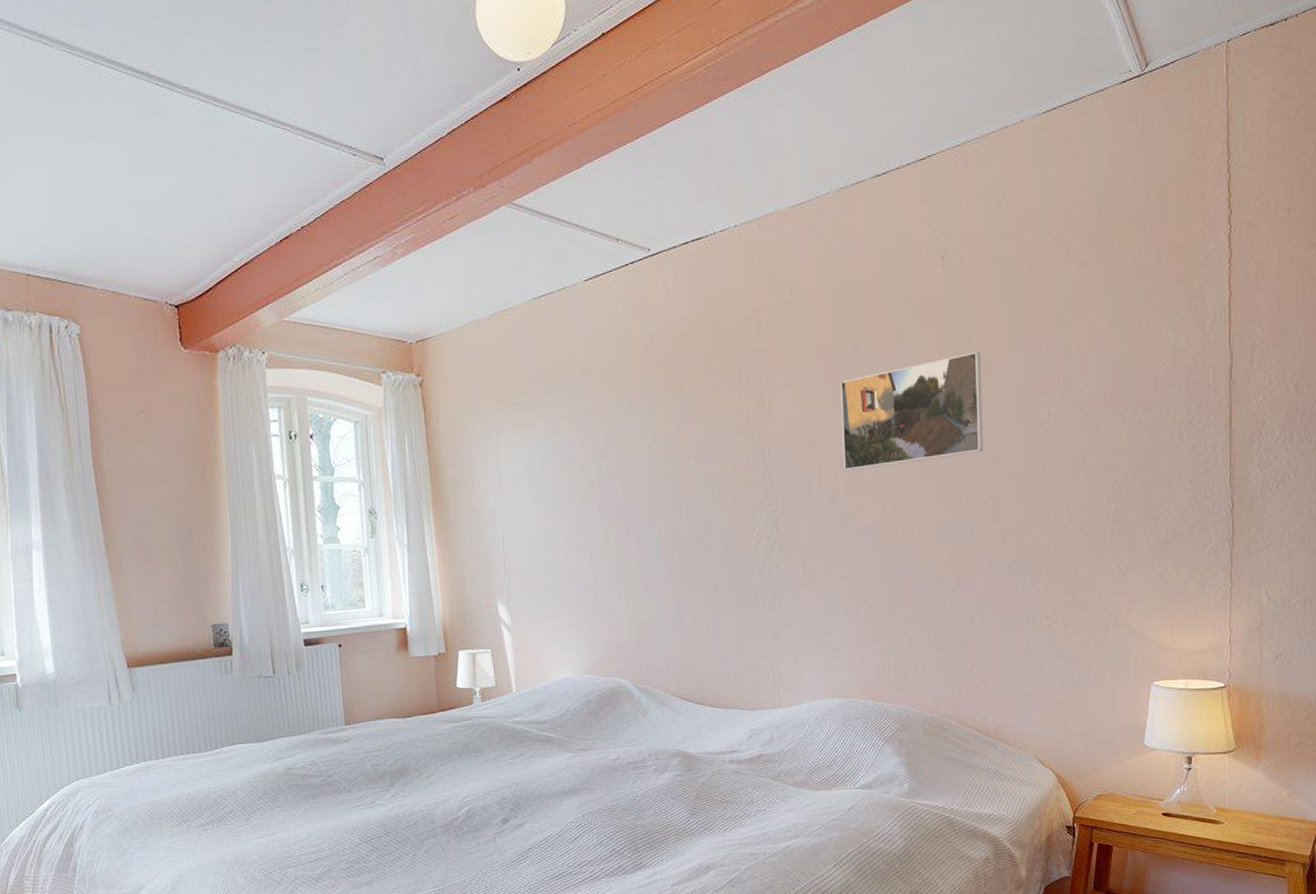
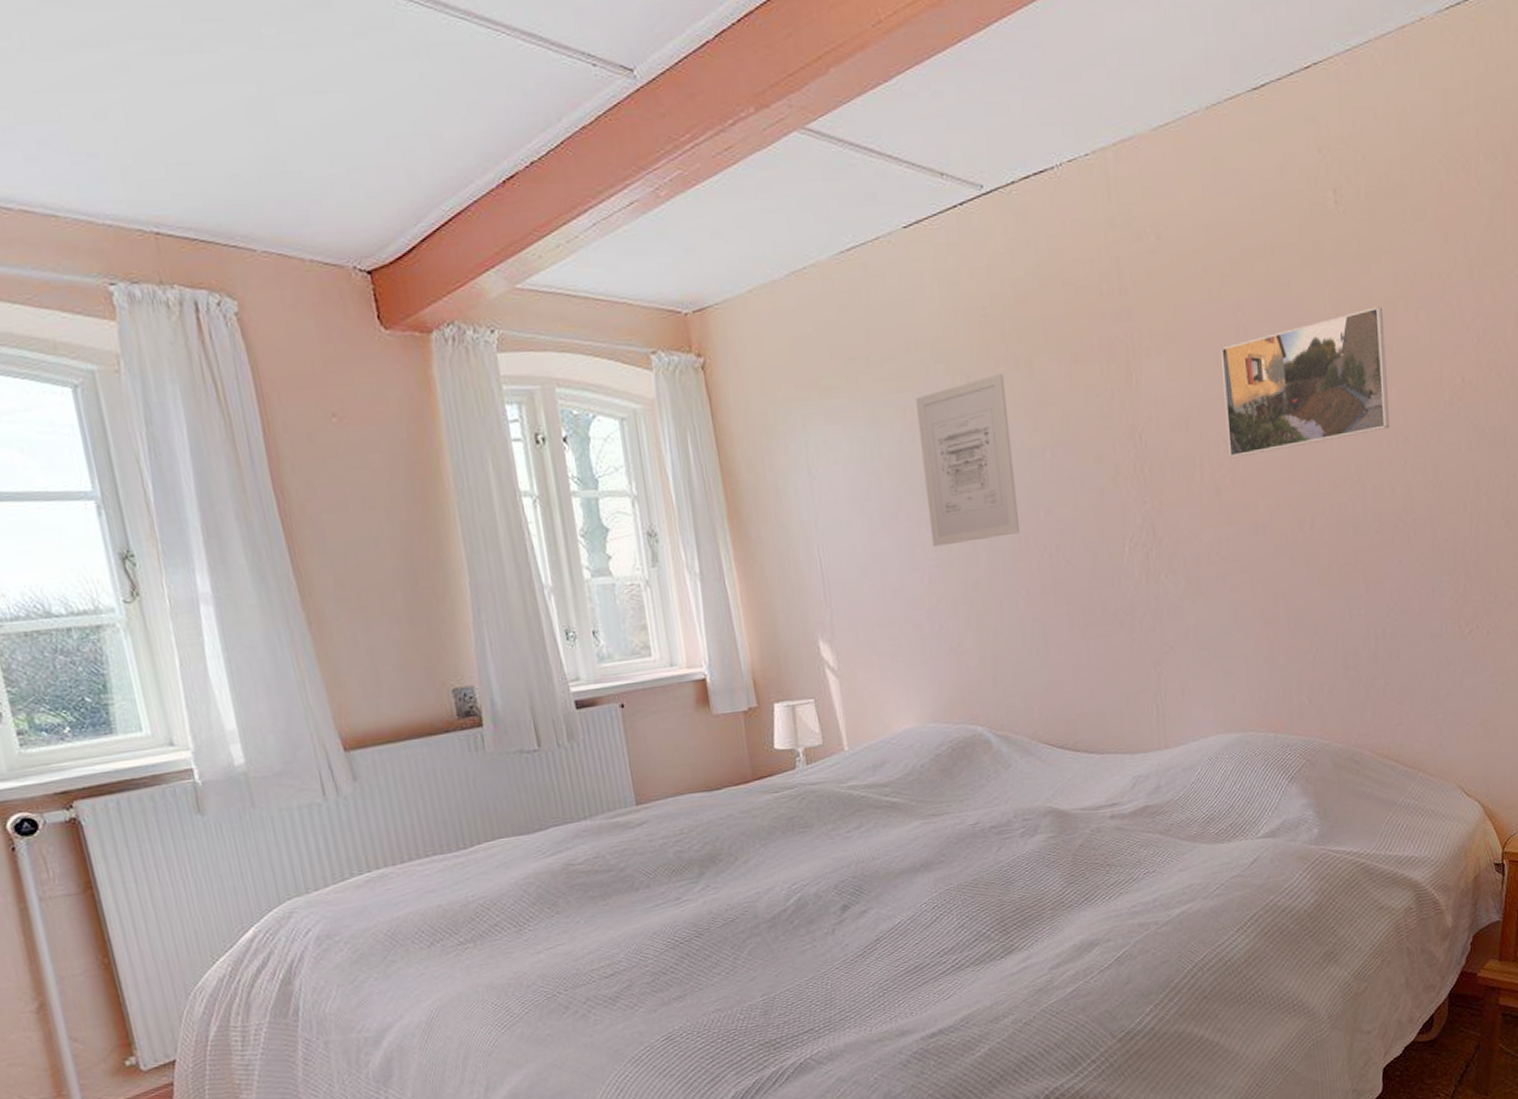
wall art: none [587,396,665,533] -> present [916,373,1019,547]

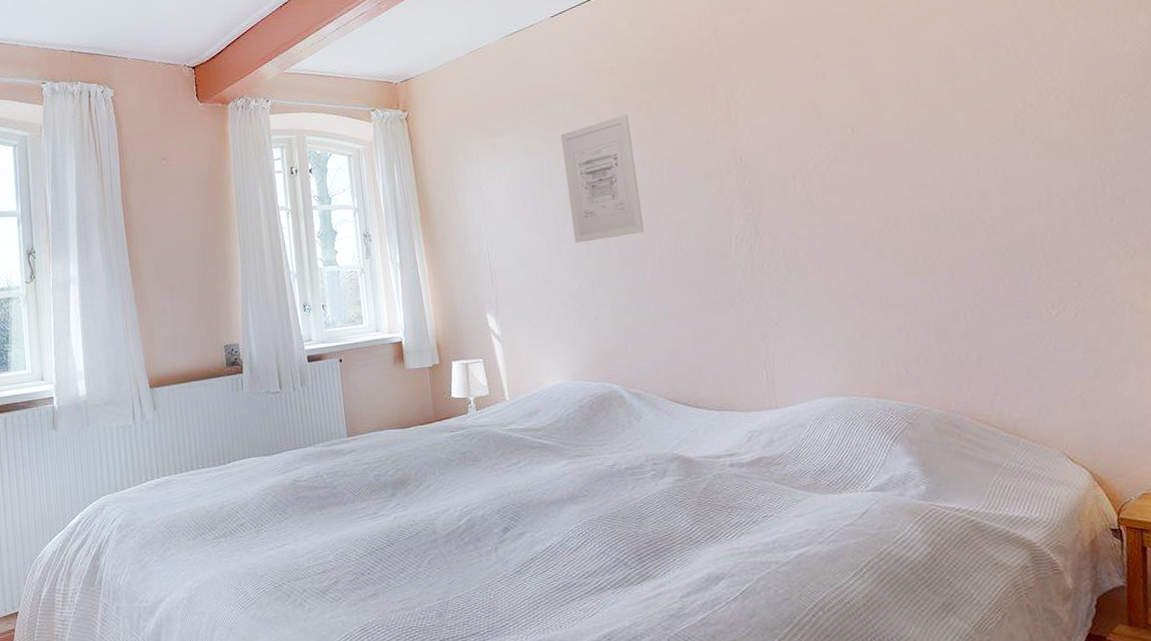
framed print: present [1221,307,1390,458] -> none [805,51,960,172]

